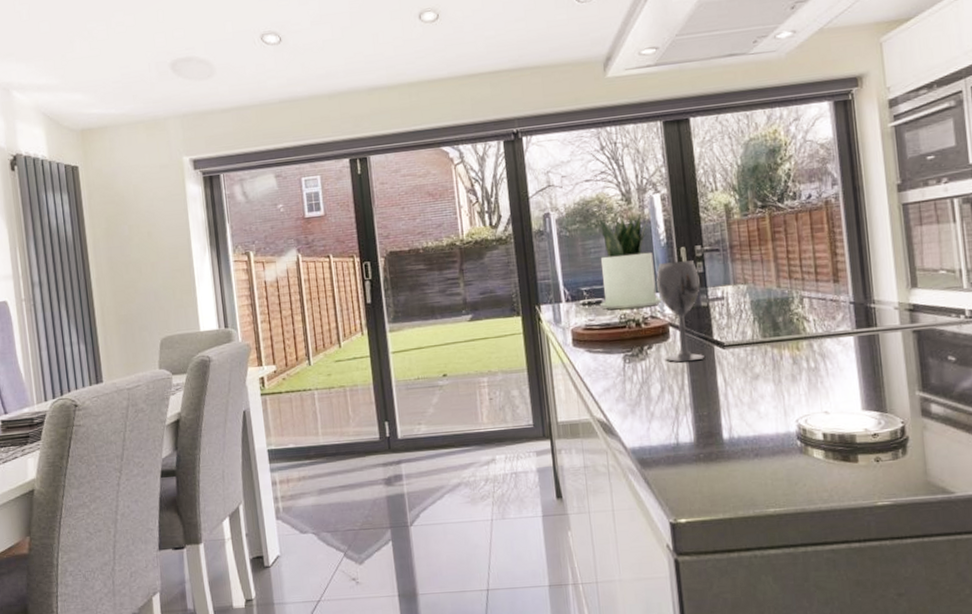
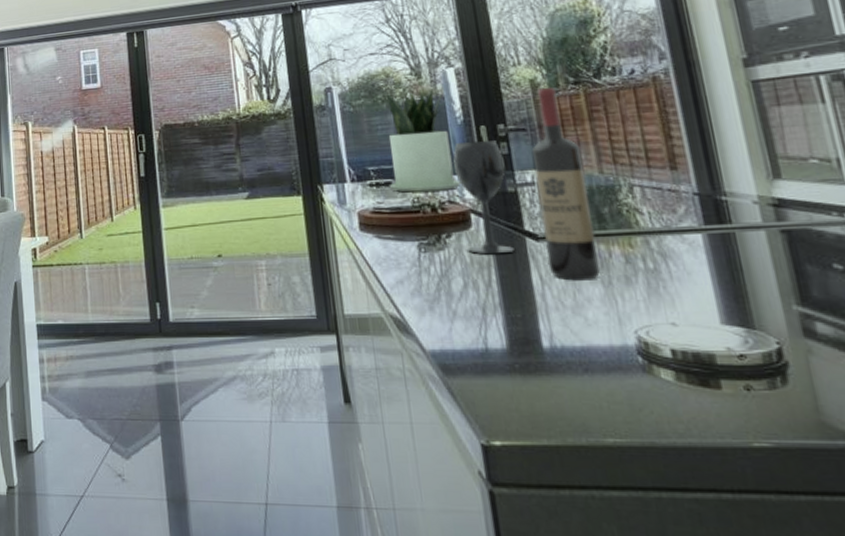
wine bottle: none [723,211,772,380] -> present [531,88,600,279]

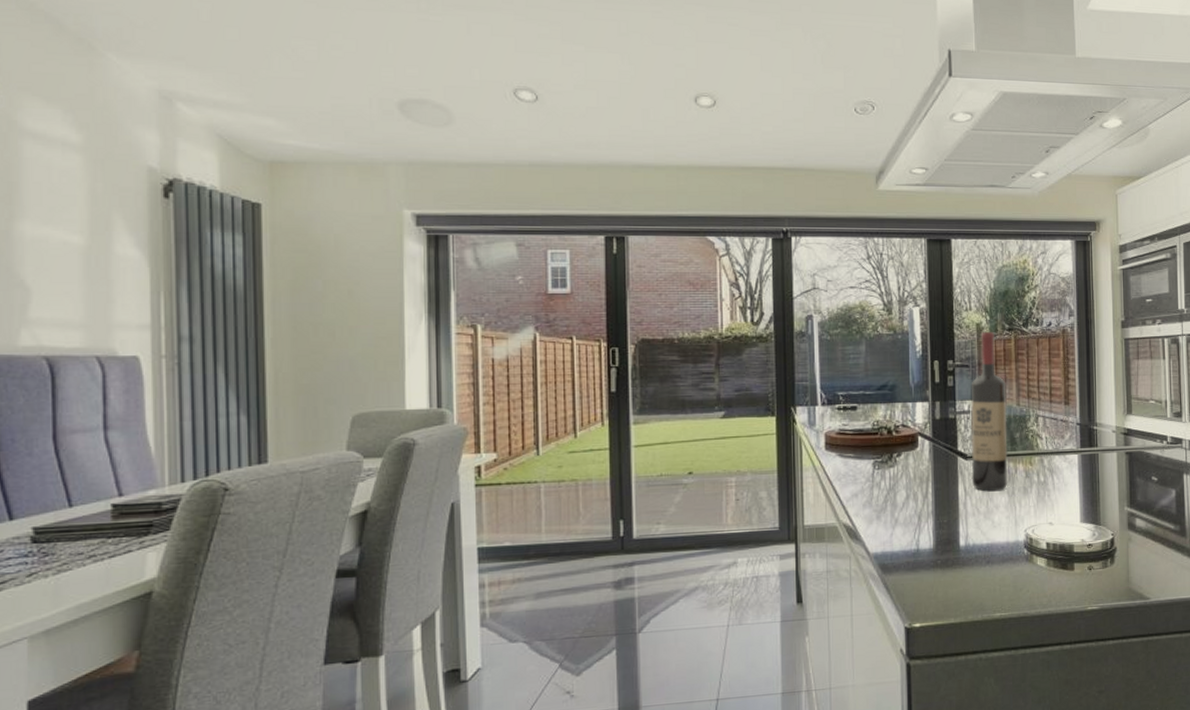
planter: present [386,89,461,193] -> none [854,324,914,416]
wine glass: present [453,140,515,255] -> none [910,373,949,471]

